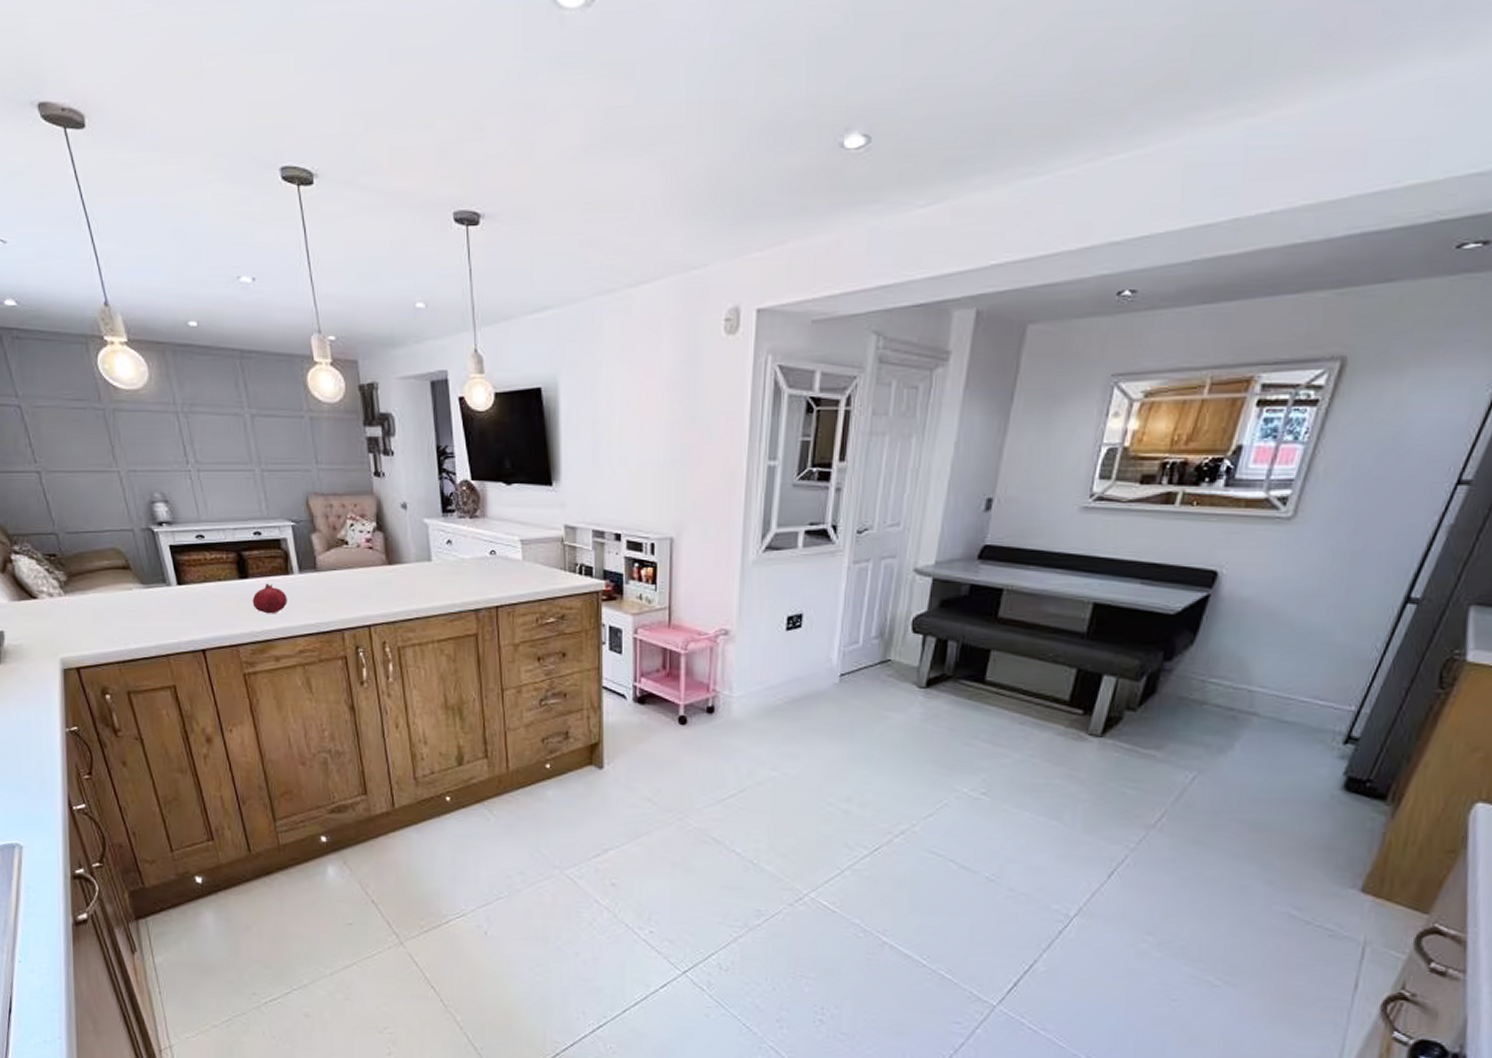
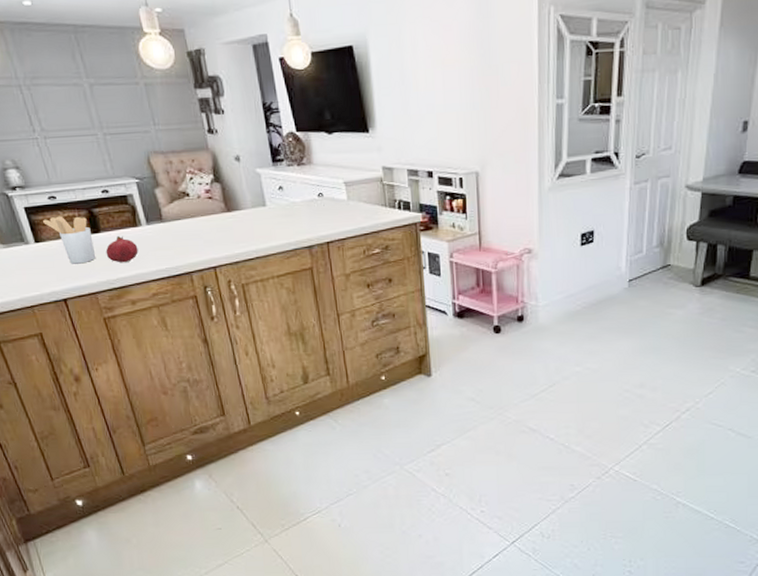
utensil holder: none [188,557,241,612] -> present [43,216,96,264]

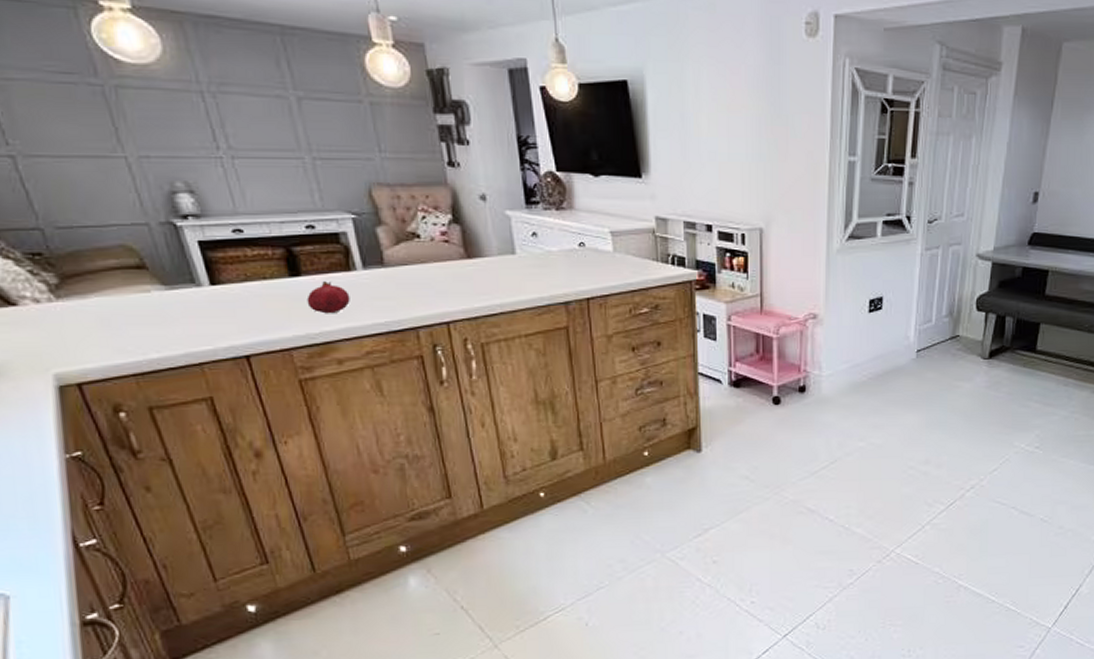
utensil holder: present [43,216,96,264] -> none [223,253,294,313]

